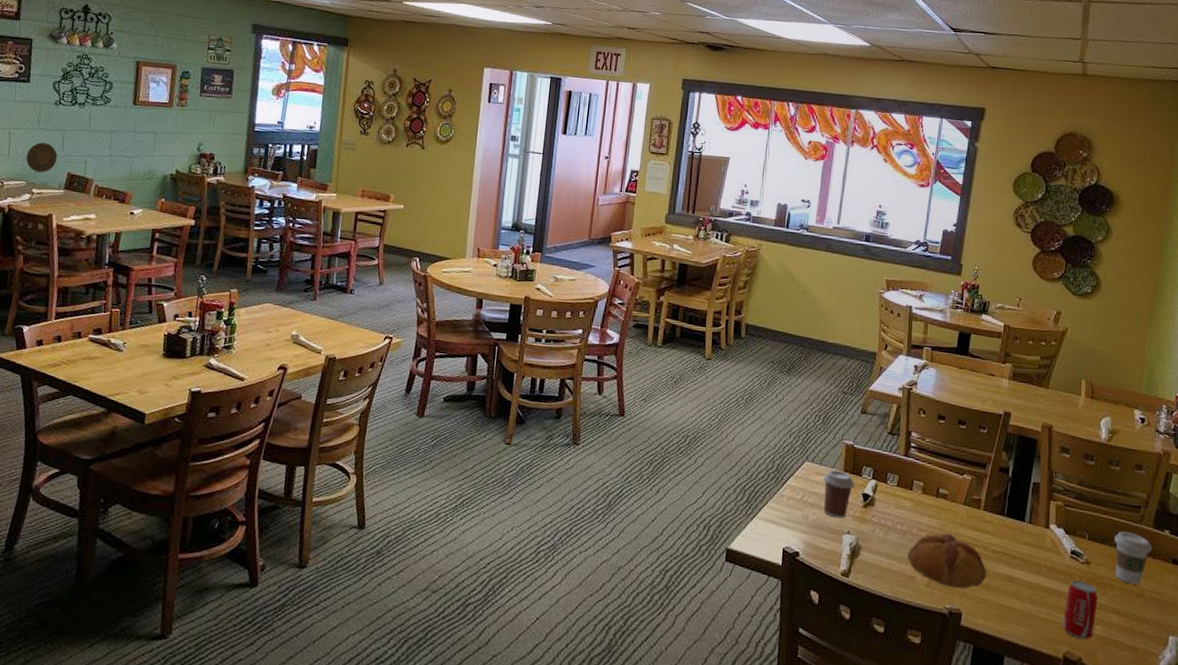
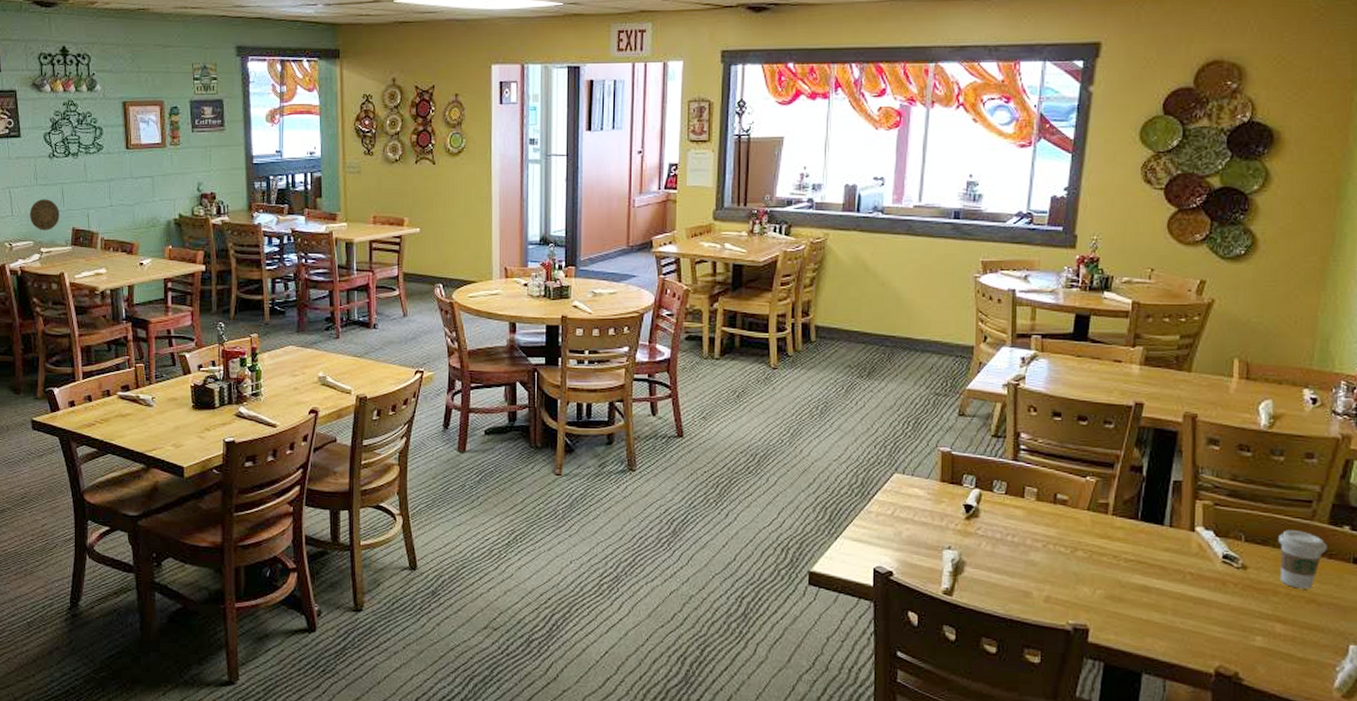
coffee cup: present [822,470,855,518] -> none [916,480,954,533]
bread: present [906,533,987,589] -> none [1020,542,1119,603]
beverage can: present [1062,580,1098,640] -> none [1212,587,1258,653]

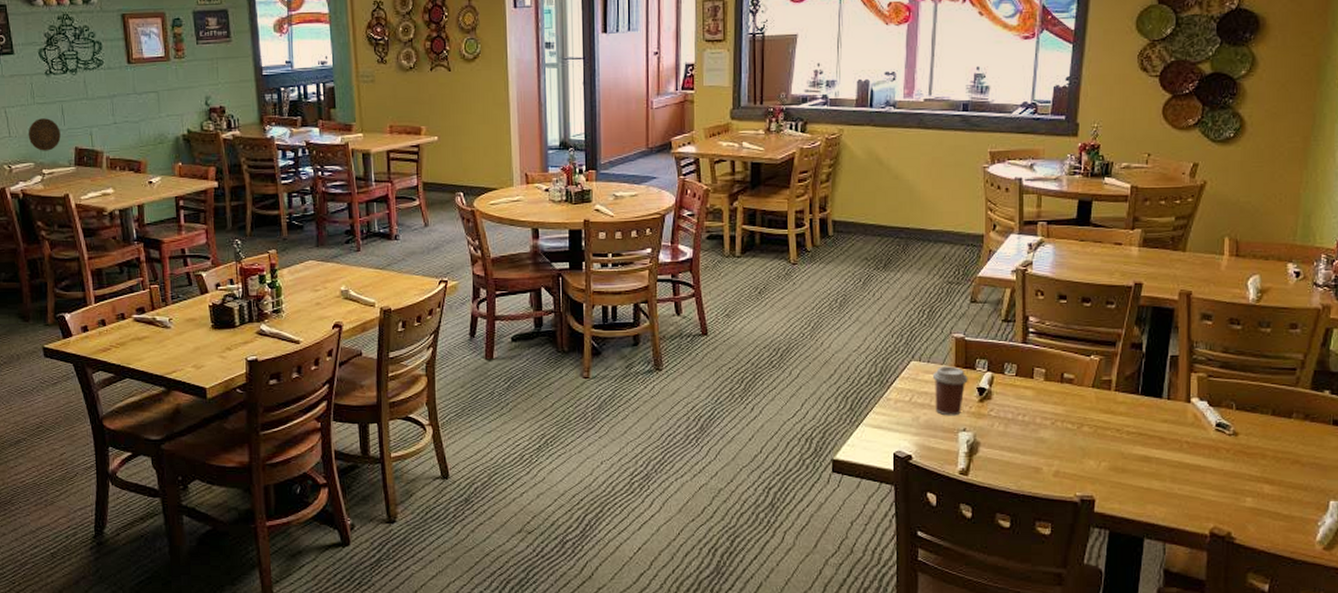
coffee cup: none [916,480,954,533] -> present [932,366,968,416]
coffee cup: present [1277,530,1327,589] -> none [1265,397,1310,451]

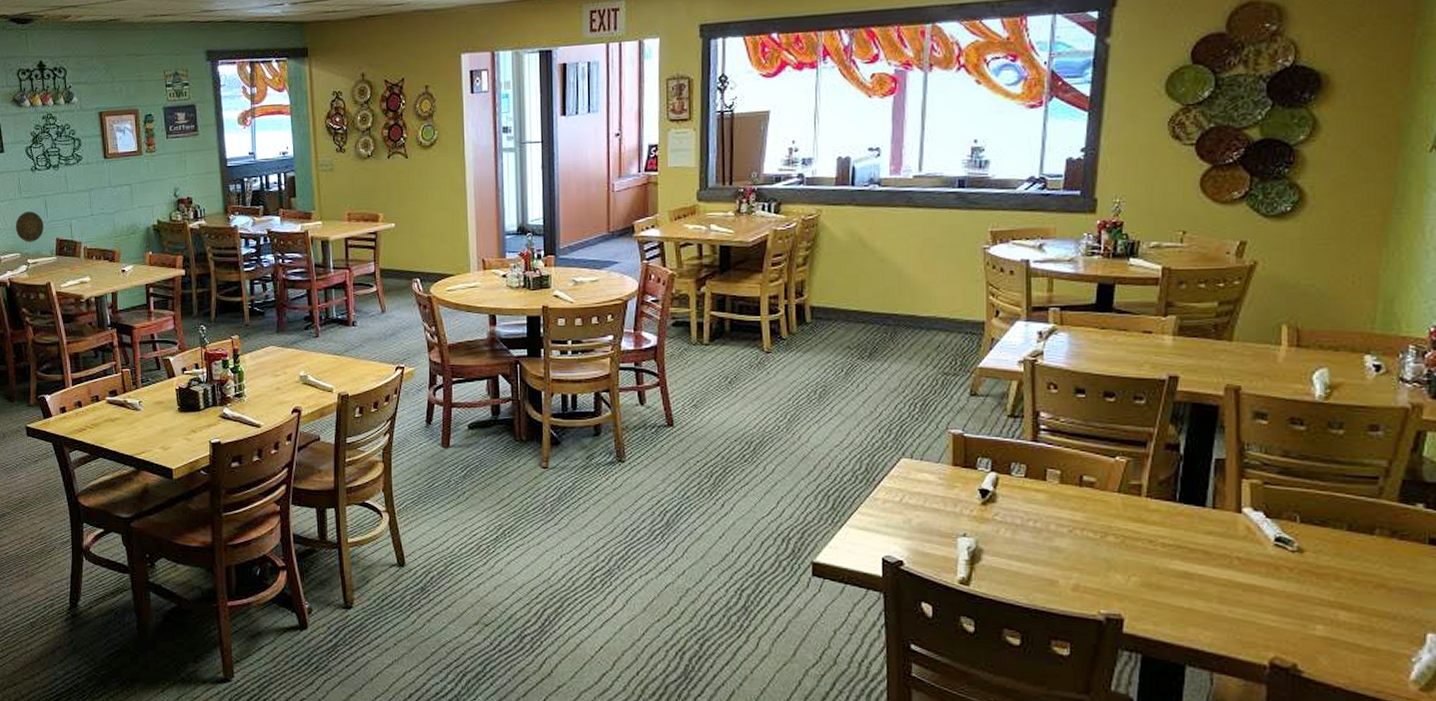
coffee cup: present [932,366,968,416] -> none [926,465,968,520]

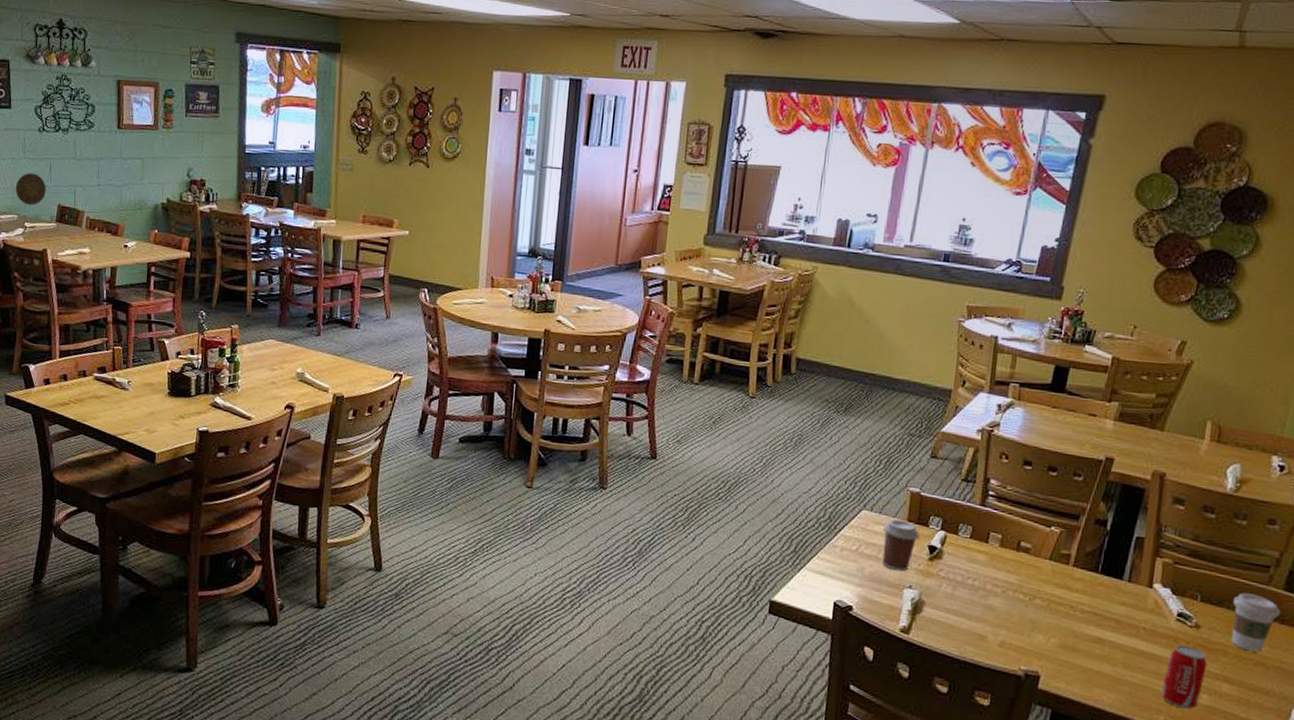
coffee cup: none [926,465,968,520] -> present [882,519,920,572]
beverage can: none [1266,572,1317,643] -> present [1160,644,1207,710]
coffee cup: none [1338,509,1397,573] -> present [1231,593,1280,652]

